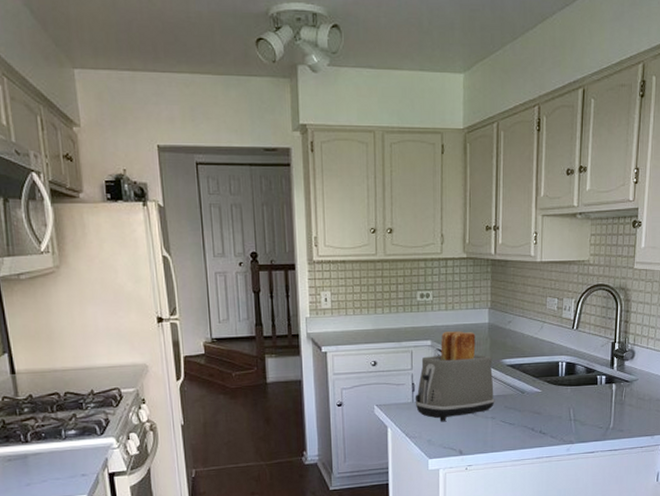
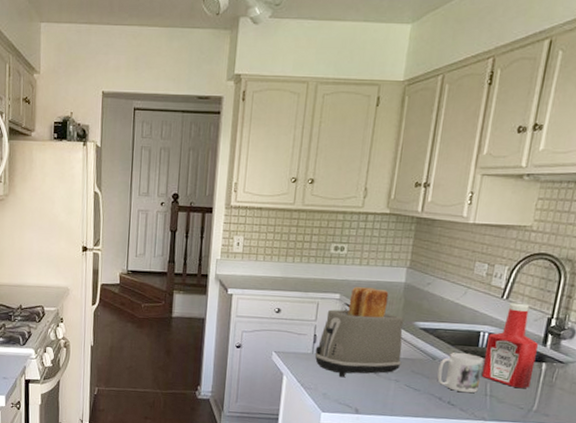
mug: none [528,384,565,420] -> present [437,353,484,393]
ketchup bottle: none [564,332,607,410] -> present [481,302,538,389]

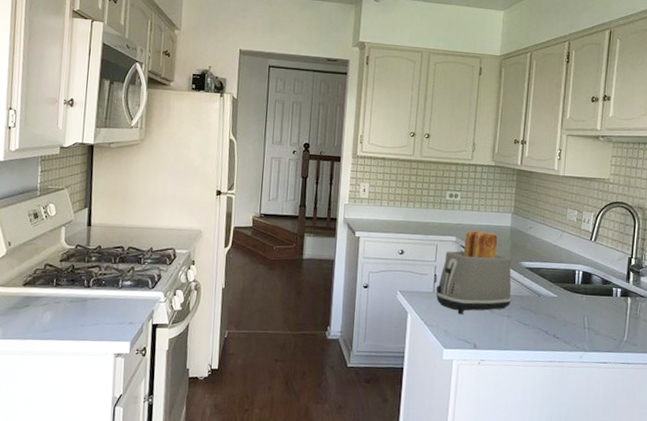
mug: present [437,353,484,393] -> none [543,290,580,326]
ketchup bottle: present [481,302,538,389] -> none [579,244,623,321]

